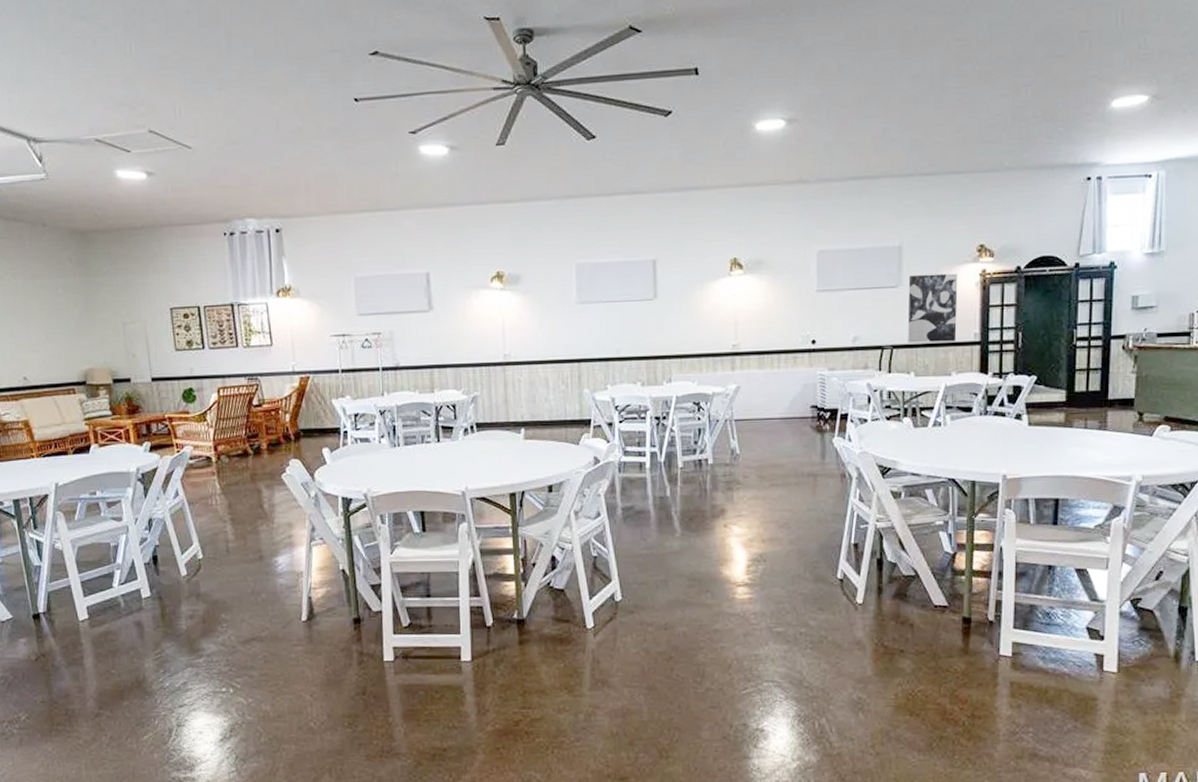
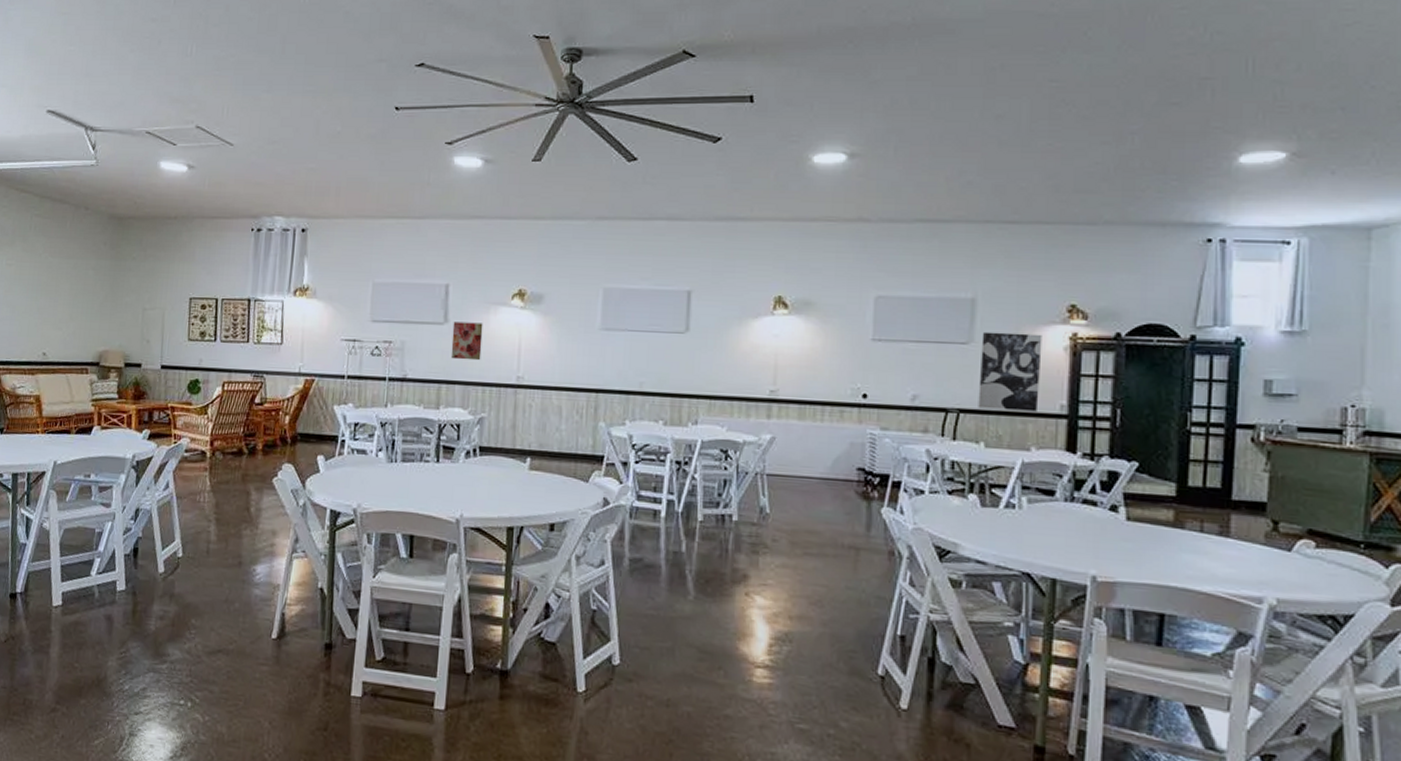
wall art: none [437,307,468,344] -> present [450,321,483,361]

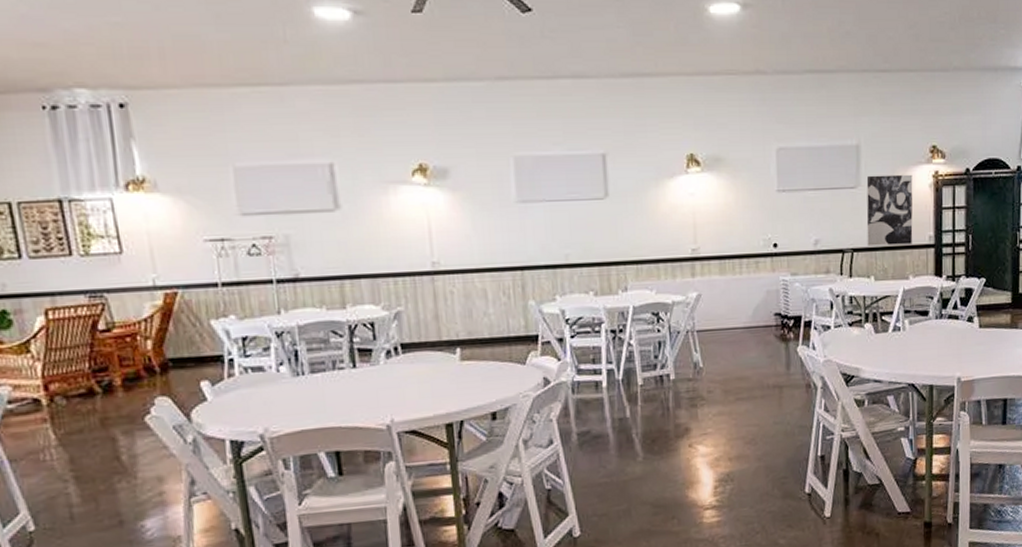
wall art: present [450,321,483,361] -> none [346,206,387,250]

